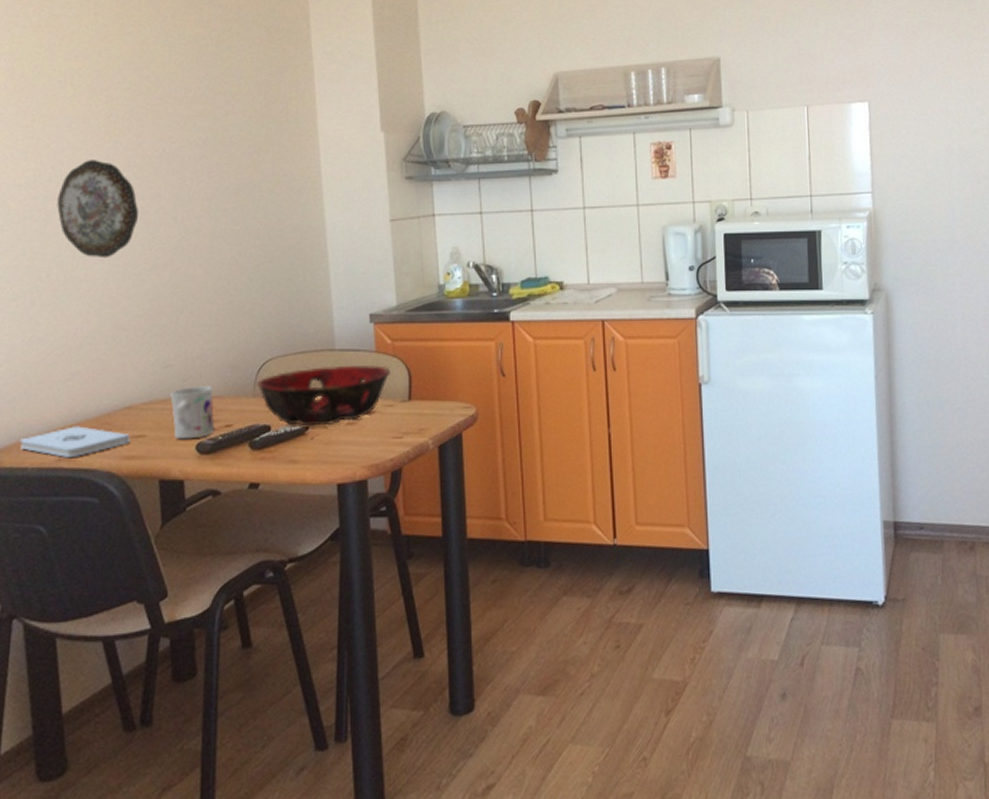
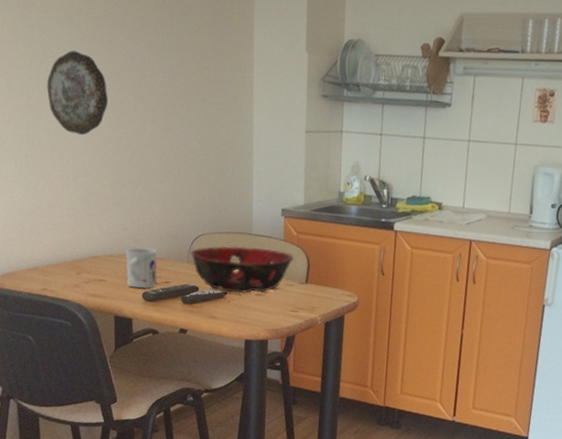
notepad: present [19,426,131,459] -> none [16,265,95,289]

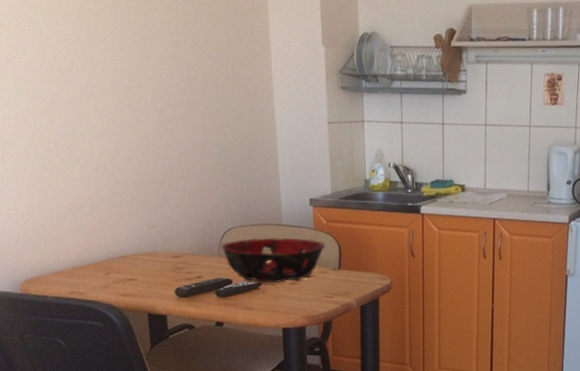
decorative plate: present [47,50,109,136] -> none [60,52,126,136]
mug: present [125,247,157,289] -> none [154,244,190,285]

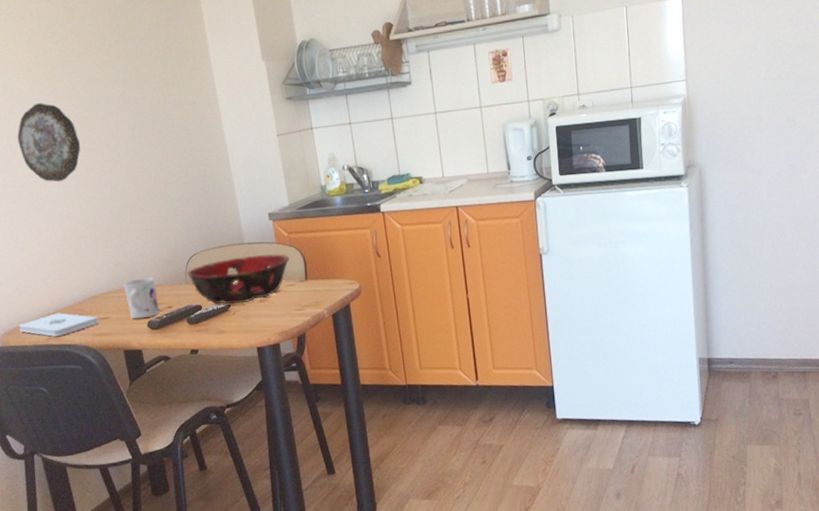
notepad: none [41,267,125,292] -> present [18,312,99,337]
decorative plate: none [60,52,126,136] -> present [17,103,81,182]
mug: none [154,244,190,285] -> present [123,277,160,319]

